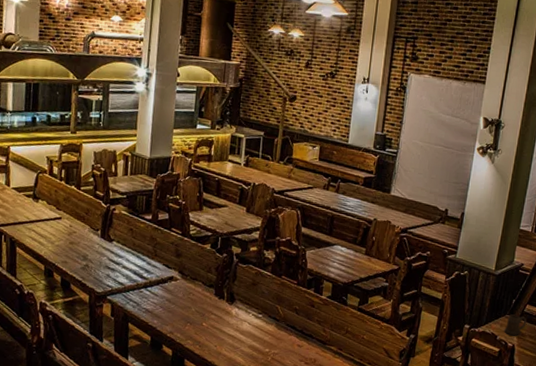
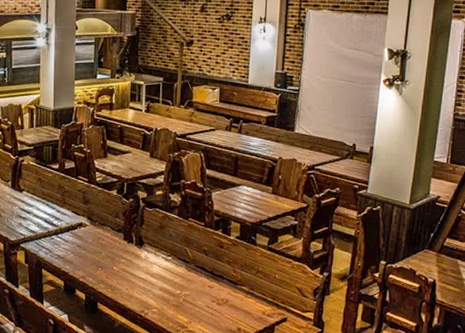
beer mug: present [504,314,527,336] -> none [423,248,448,271]

